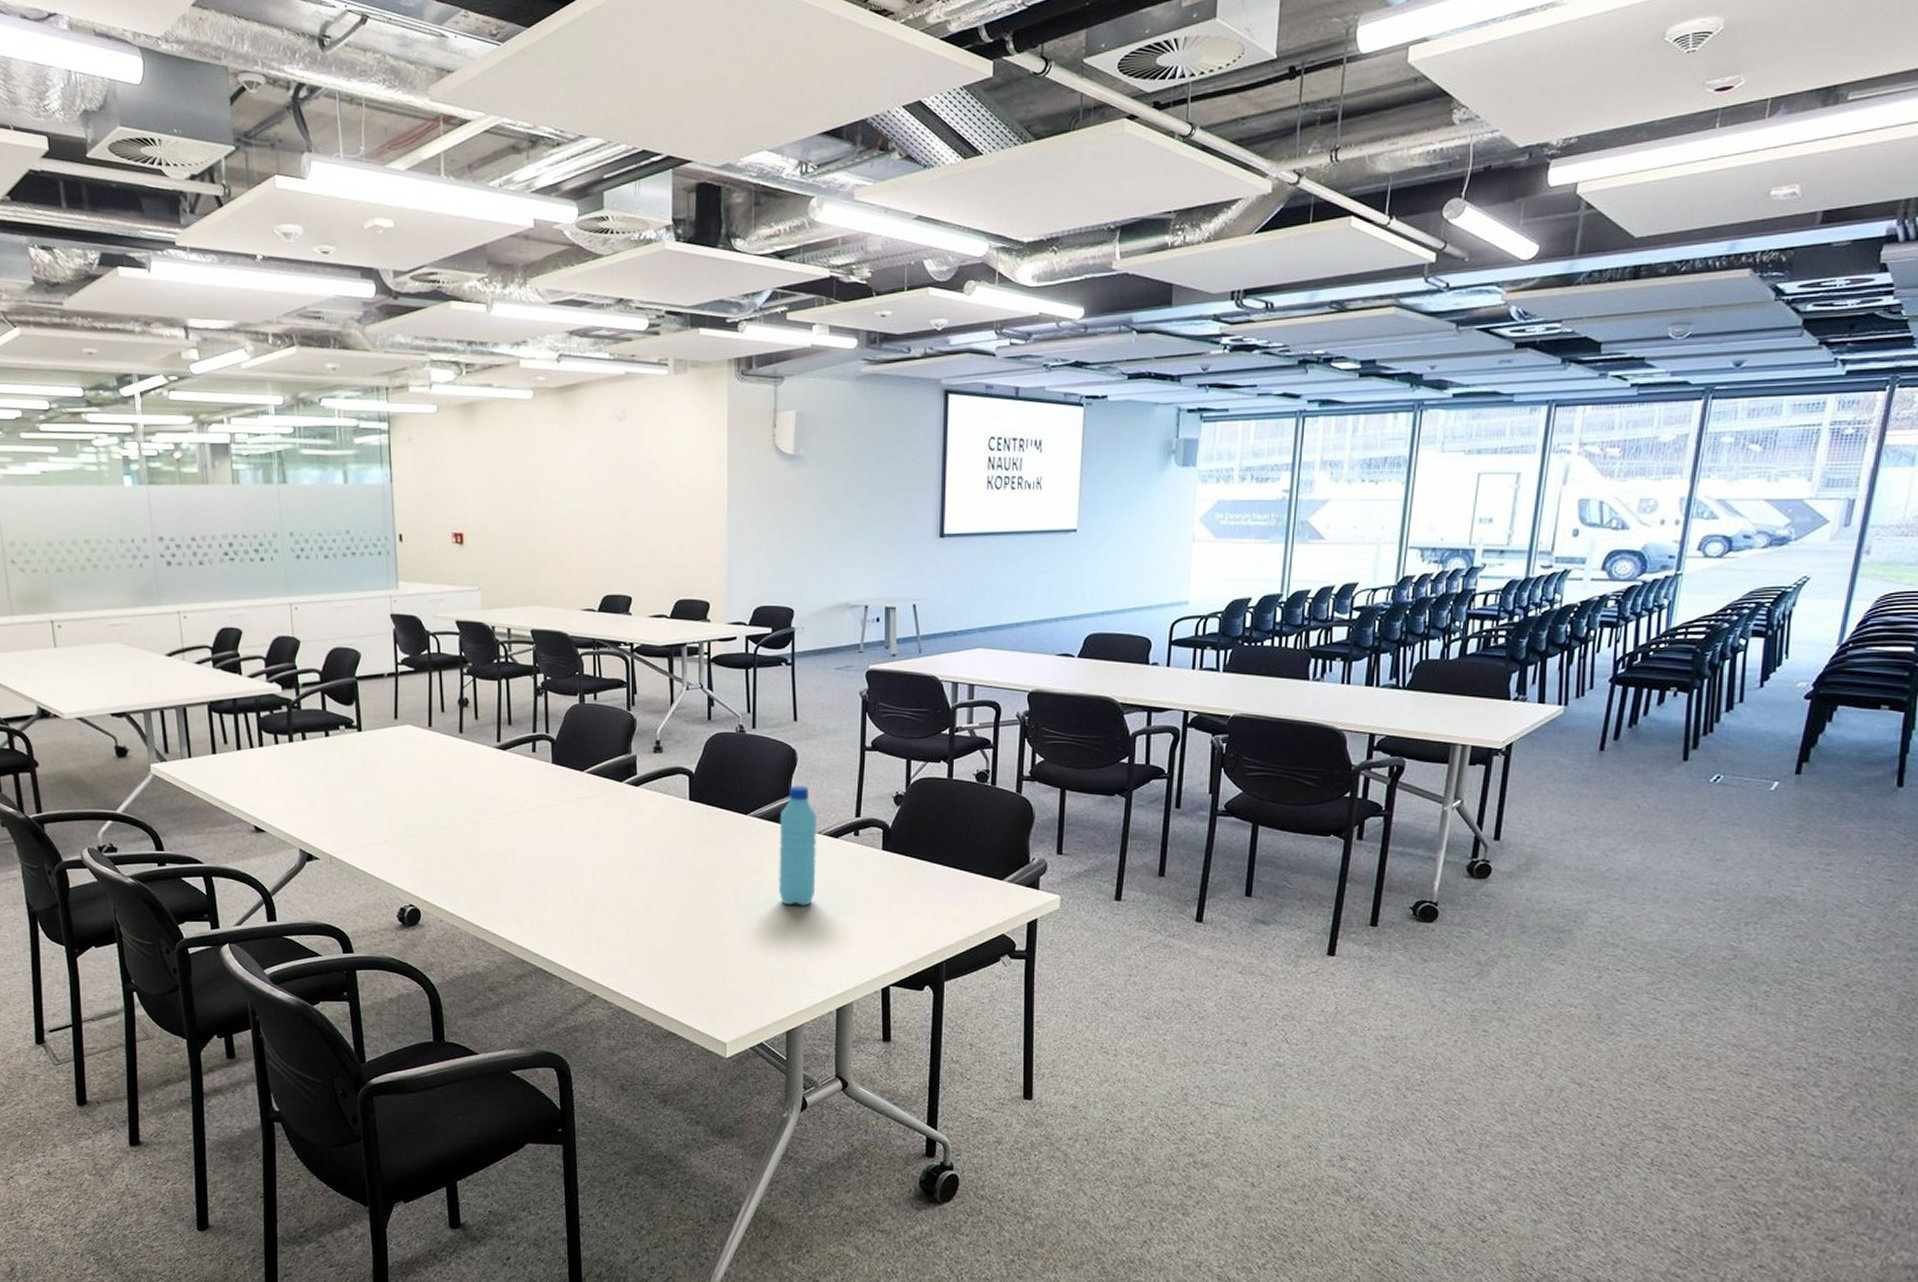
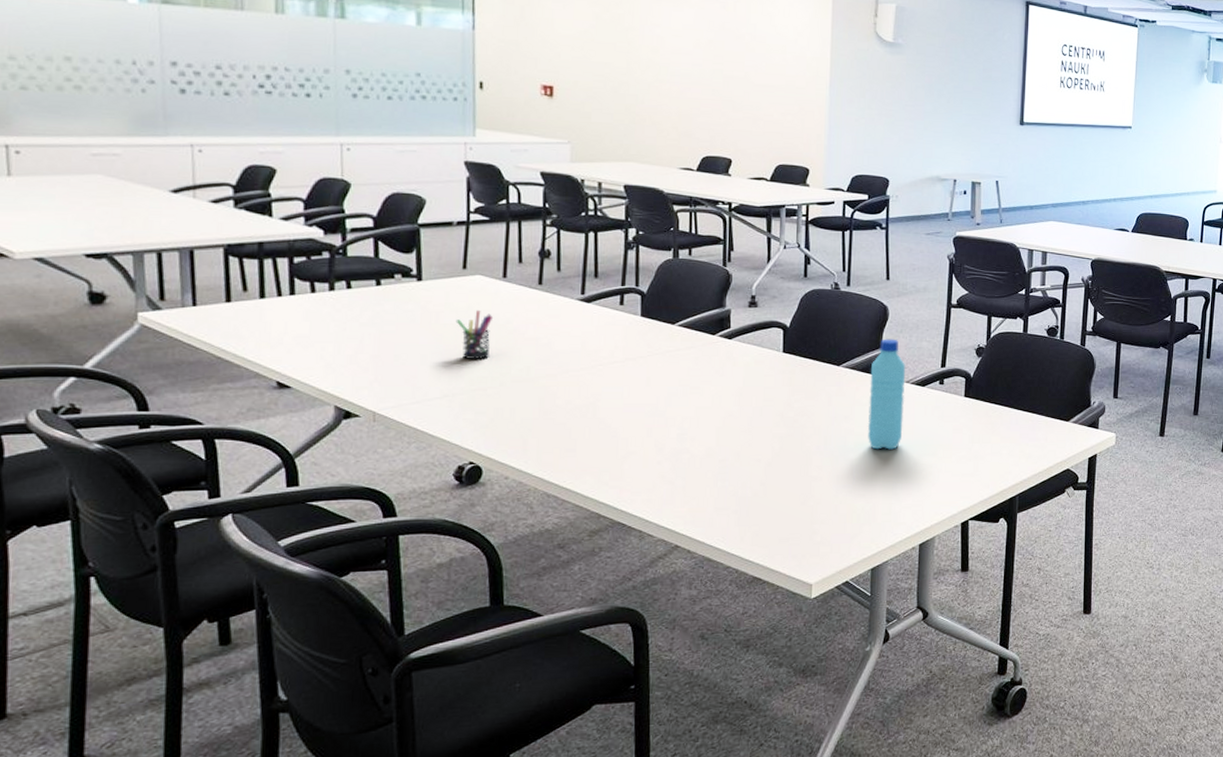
pen holder: none [391,758,423,806] -> present [455,309,494,359]

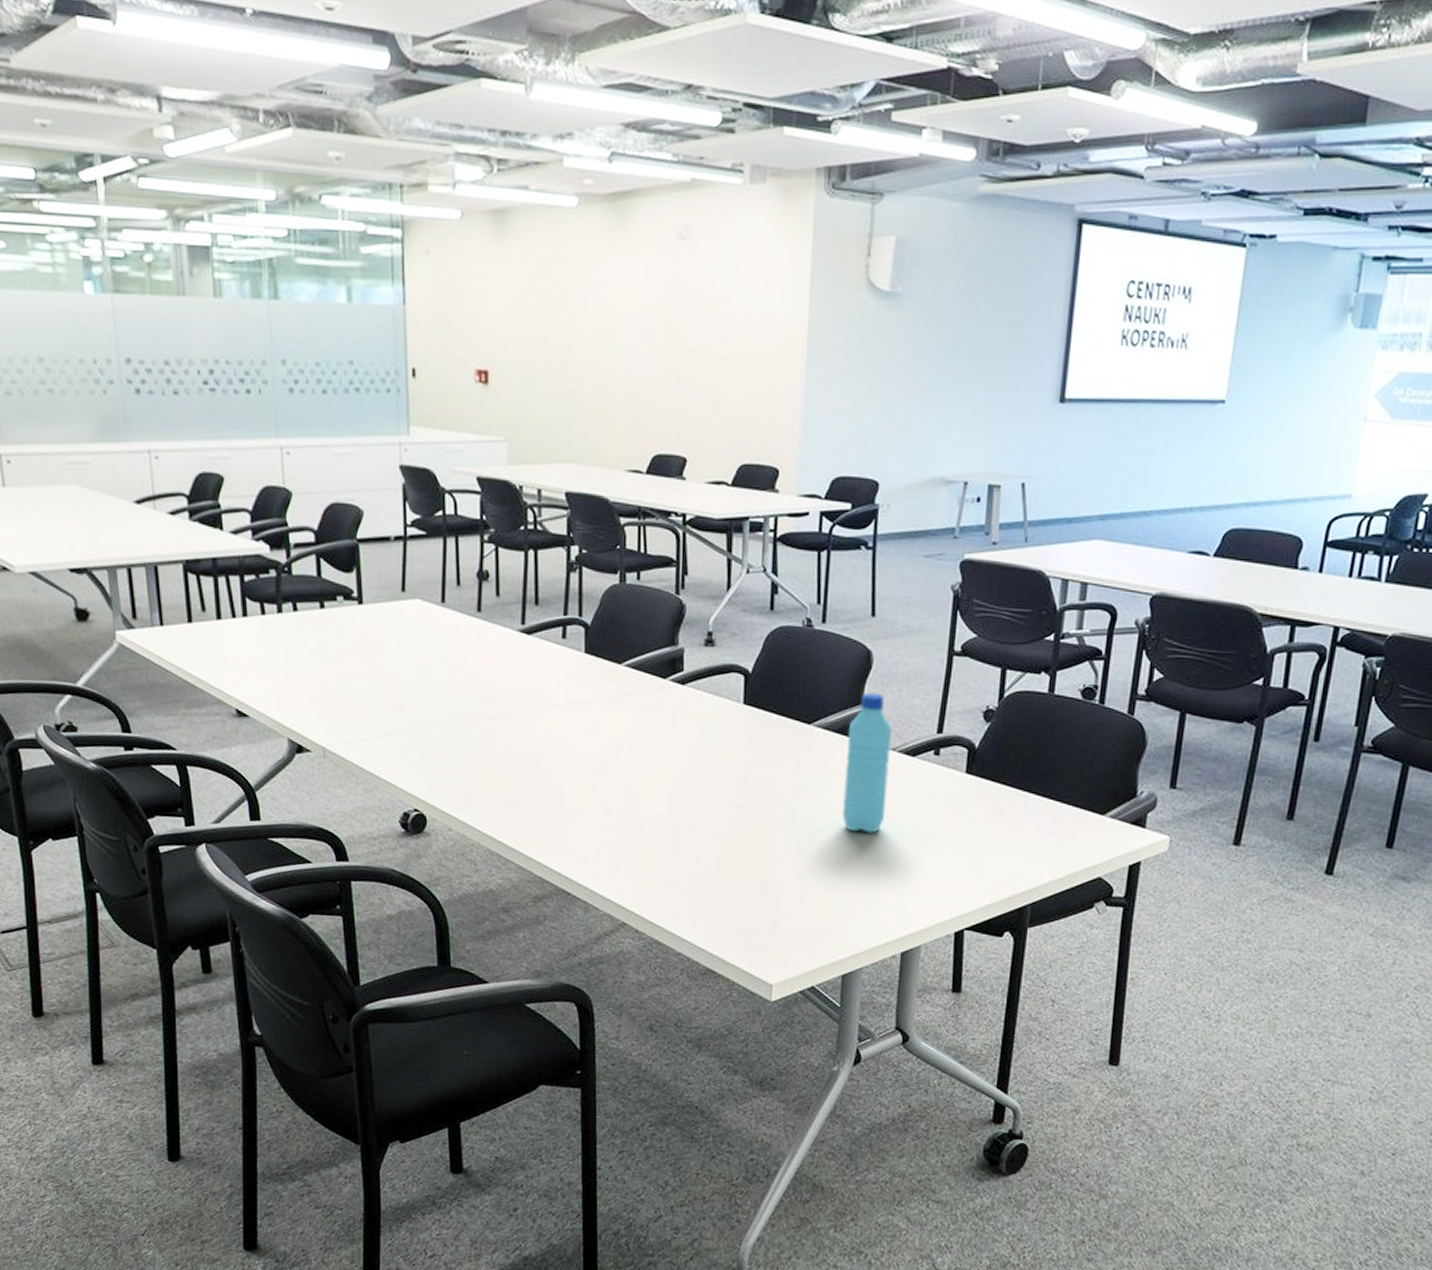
pen holder: present [455,309,494,359] -> none [396,638,433,695]

